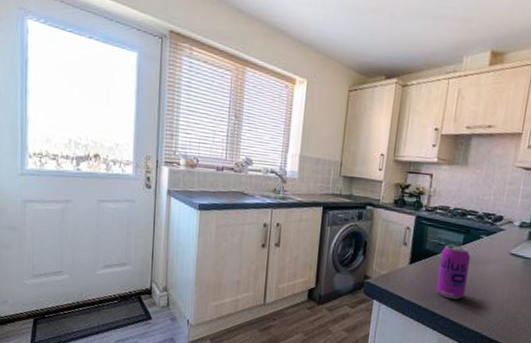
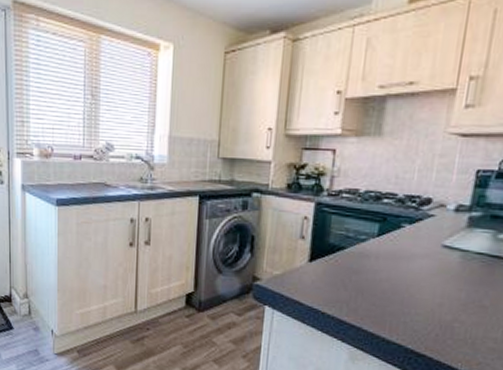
beverage can: present [436,244,470,300] -> none [344,236,388,305]

